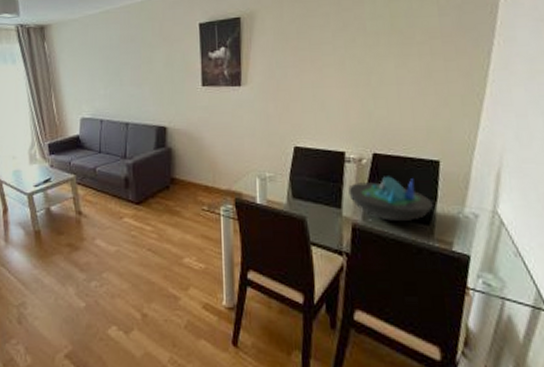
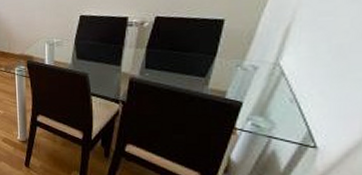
decorative bowl: present [348,176,433,221] -> none [129,36,211,75]

